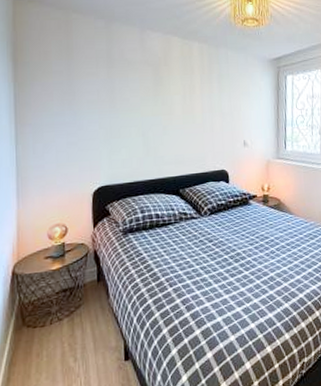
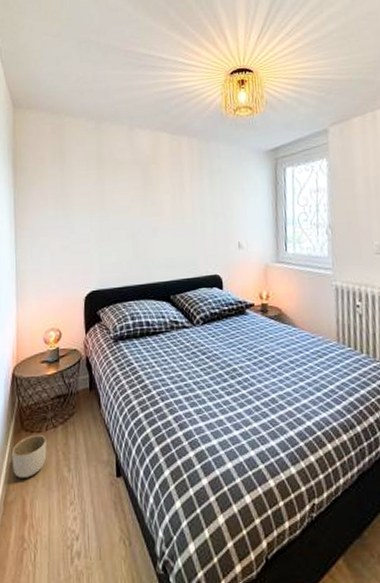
planter: none [11,328,51,374] -> present [11,434,47,478]

